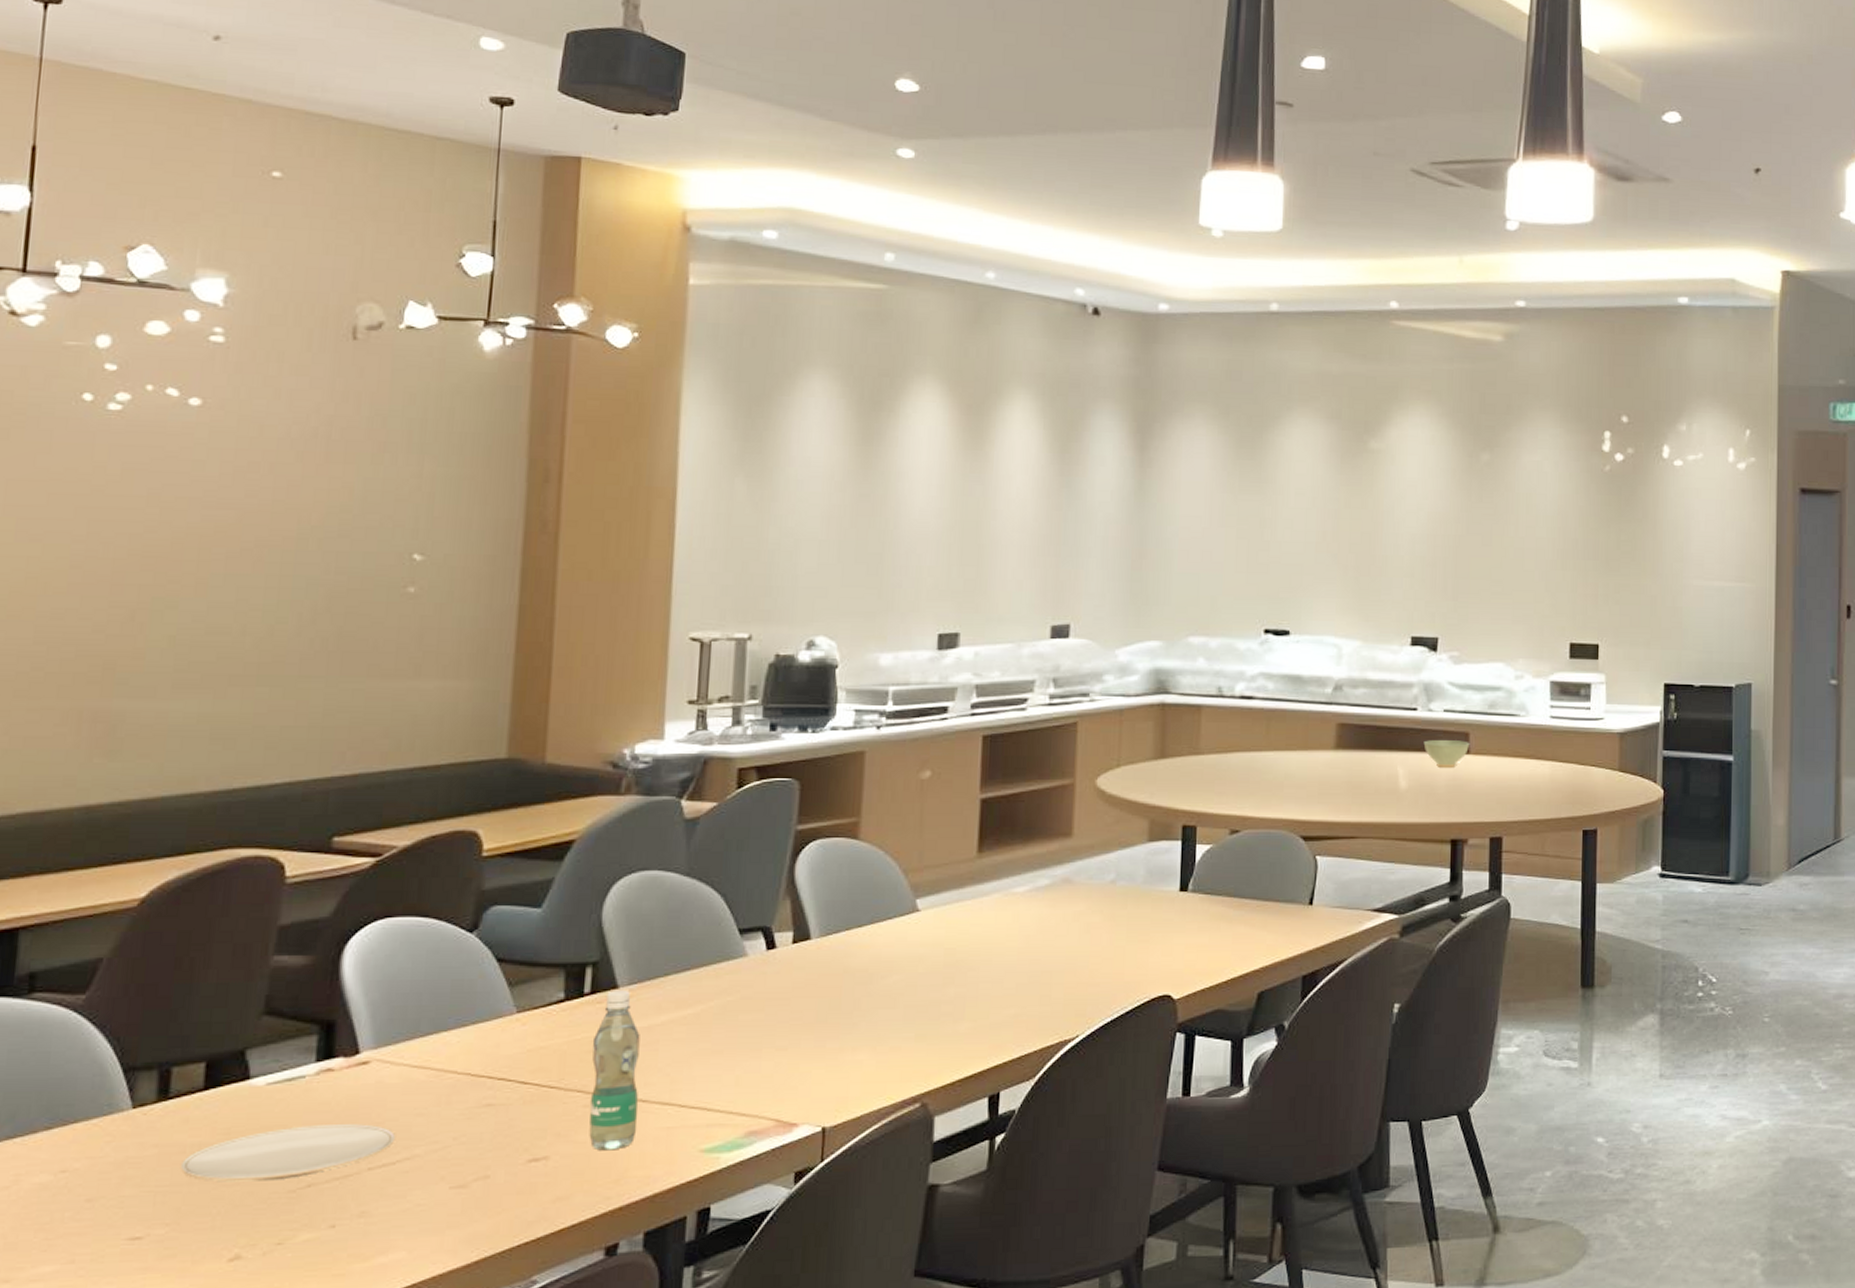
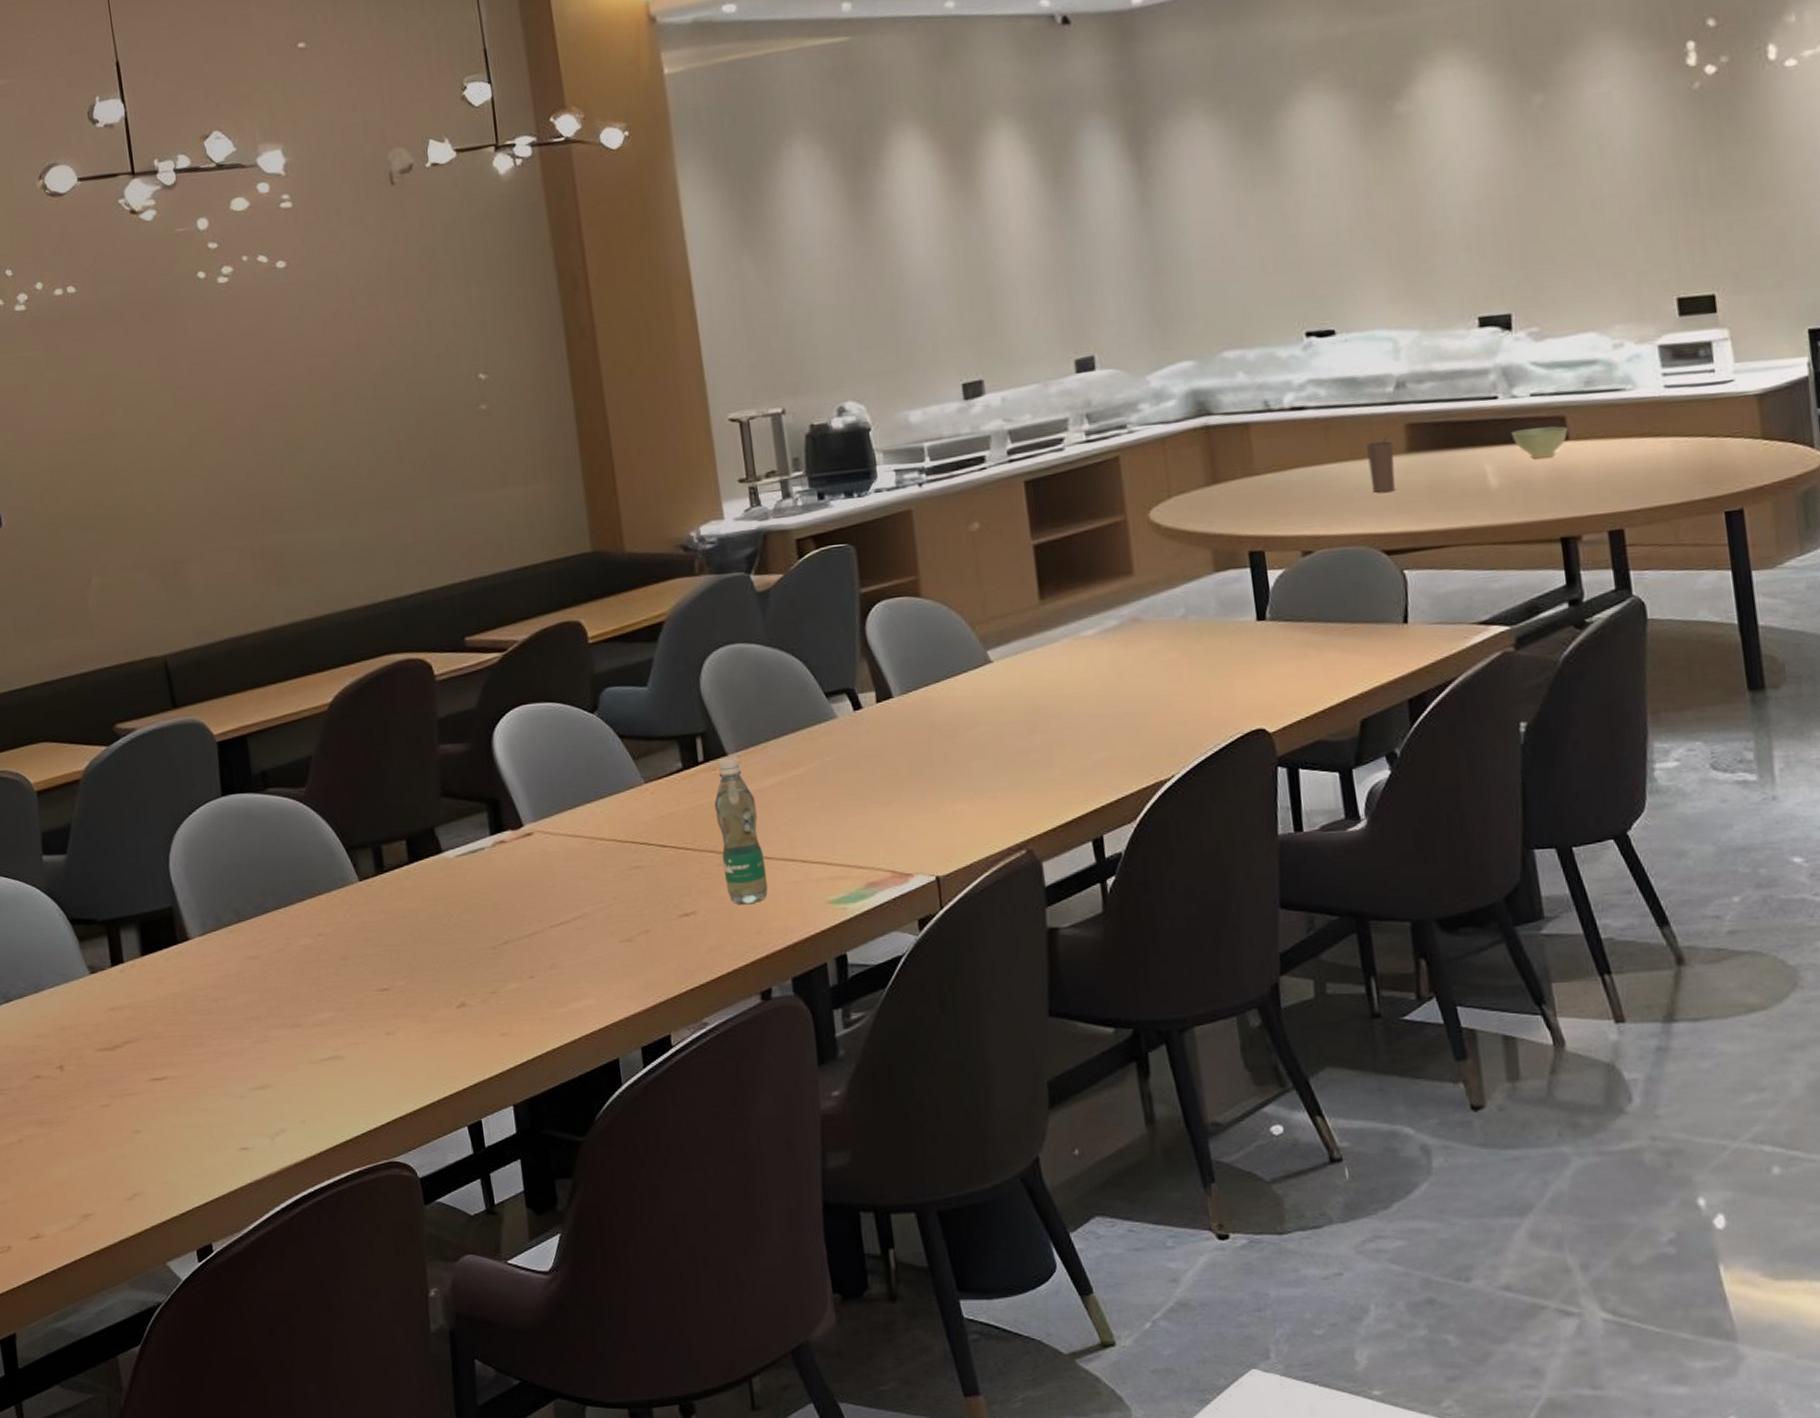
plate: present [181,1124,396,1182] -> none [405,888,567,941]
cup: none [1300,729,1324,784] -> present [1366,432,1395,493]

